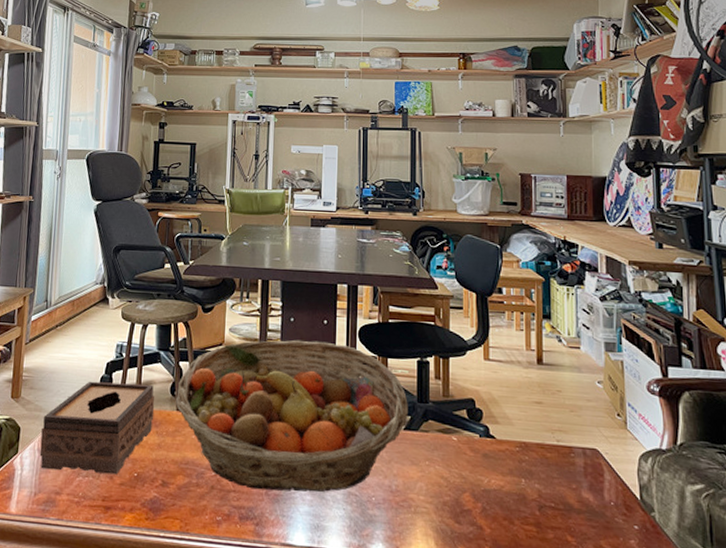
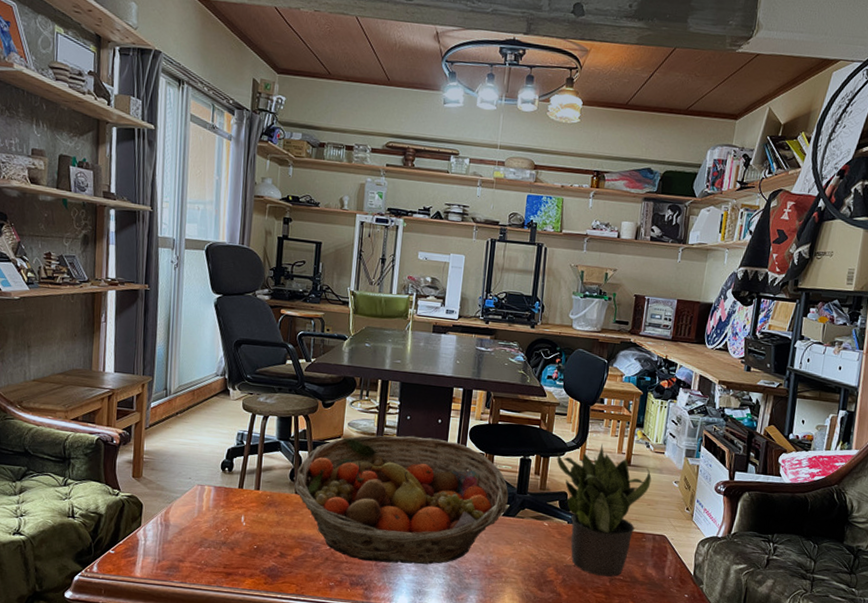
tissue box: present [39,381,155,475] -> none [162,465,274,547]
potted plant: none [458,339,570,504] -> present [557,443,652,577]

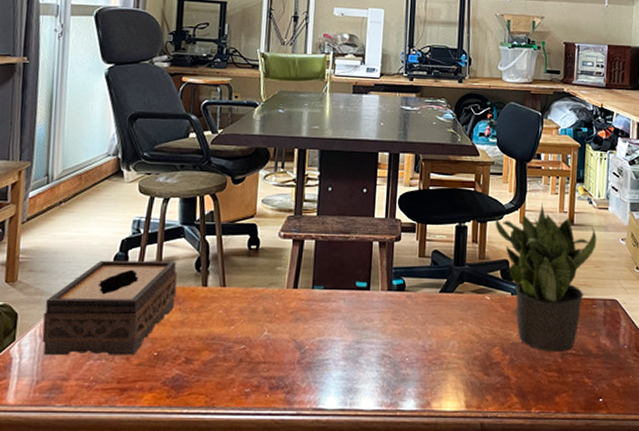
tissue box: none [162,465,274,547] -> present [42,260,177,356]
fruit basket: present [295,435,509,565] -> none [201,209,445,359]

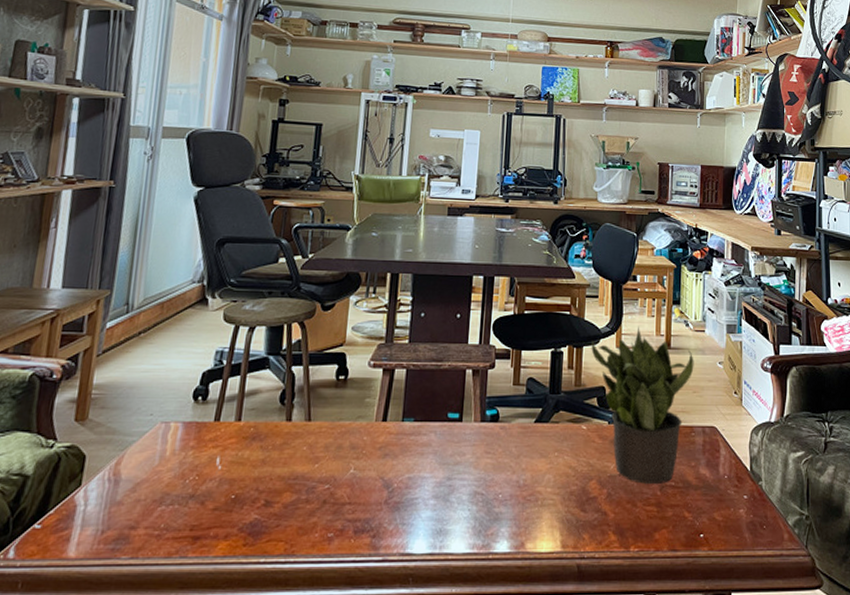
tissue box: present [42,260,177,356] -> none [110,394,260,502]

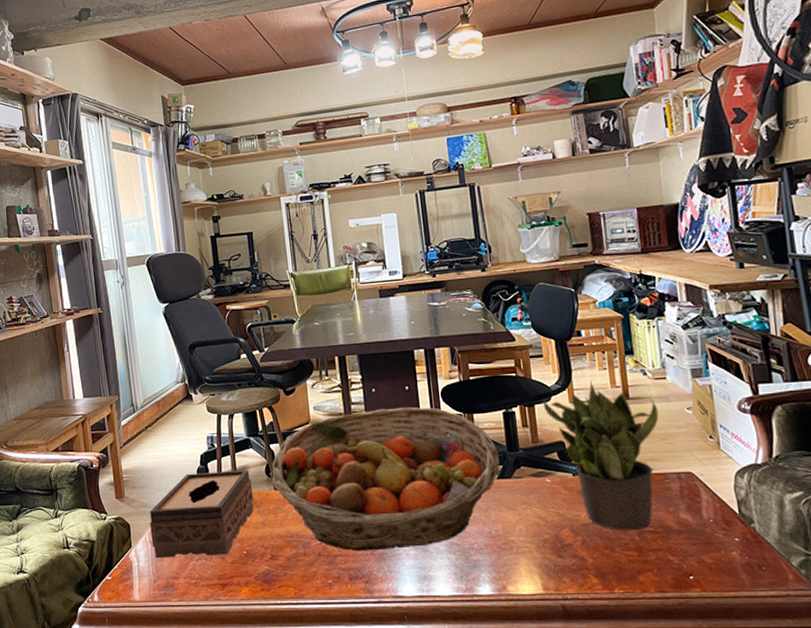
tissue box: none [110,394,260,502] -> present [150,469,254,559]
fruit basket: none [285,336,540,499] -> present [272,407,500,552]

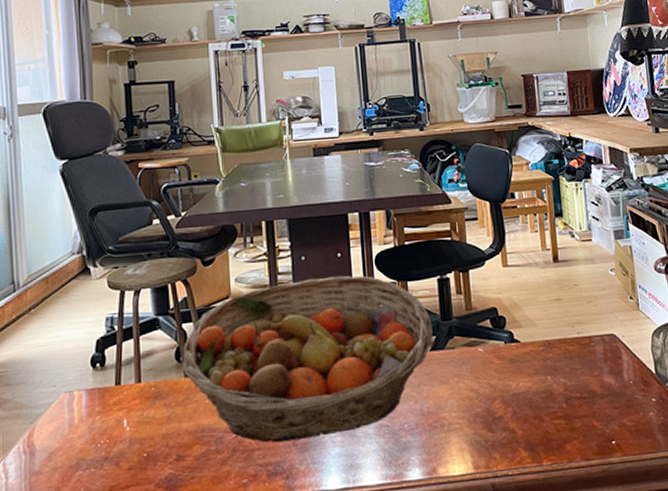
tissue box: present [150,469,254,559] -> none [26,354,160,472]
potted plant: present [542,380,659,530] -> none [477,243,585,399]

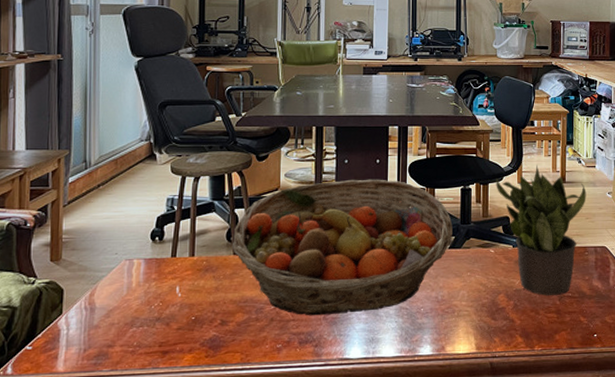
potted plant: none [477,243,585,399] -> present [496,164,586,296]

